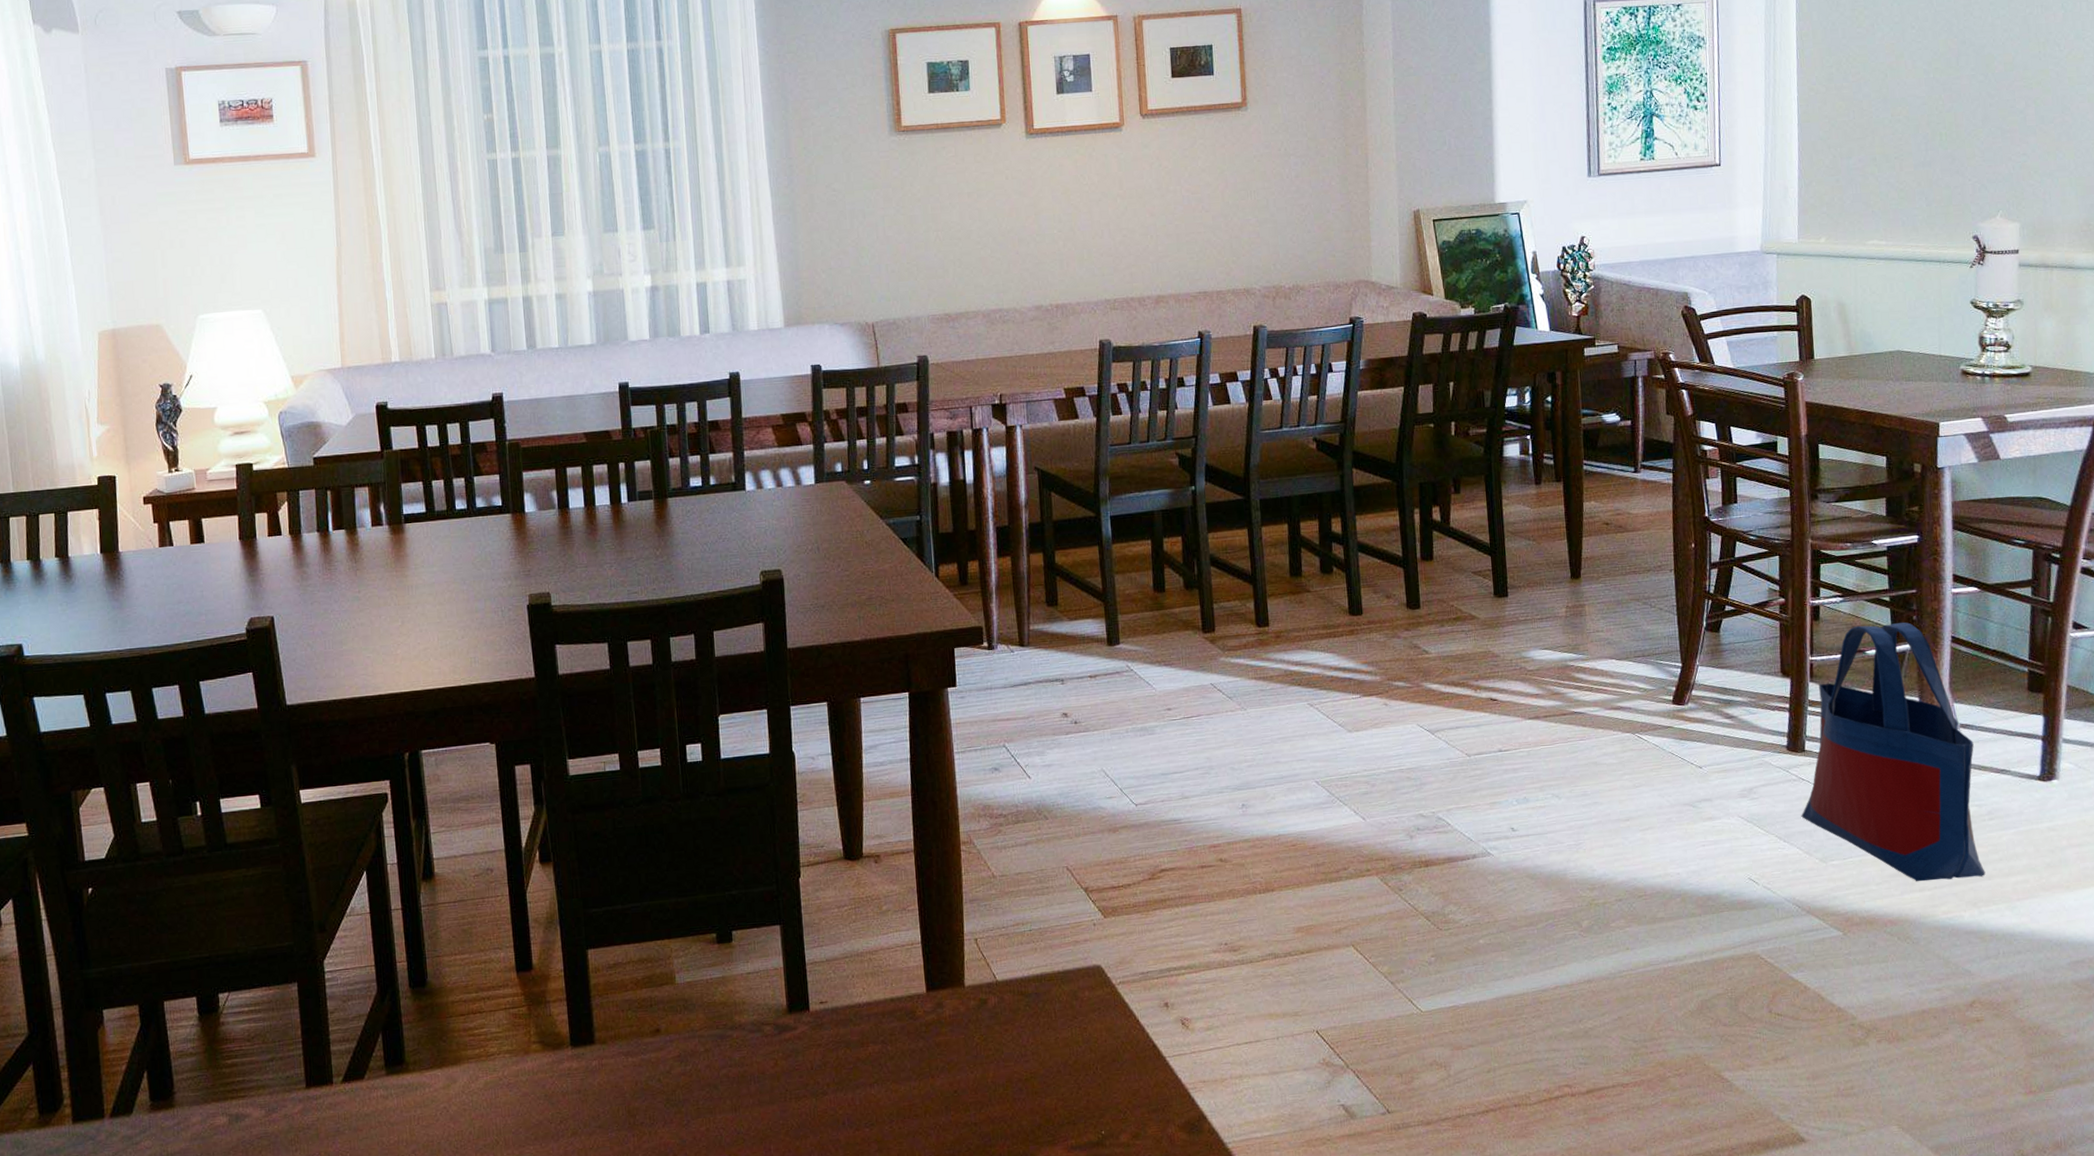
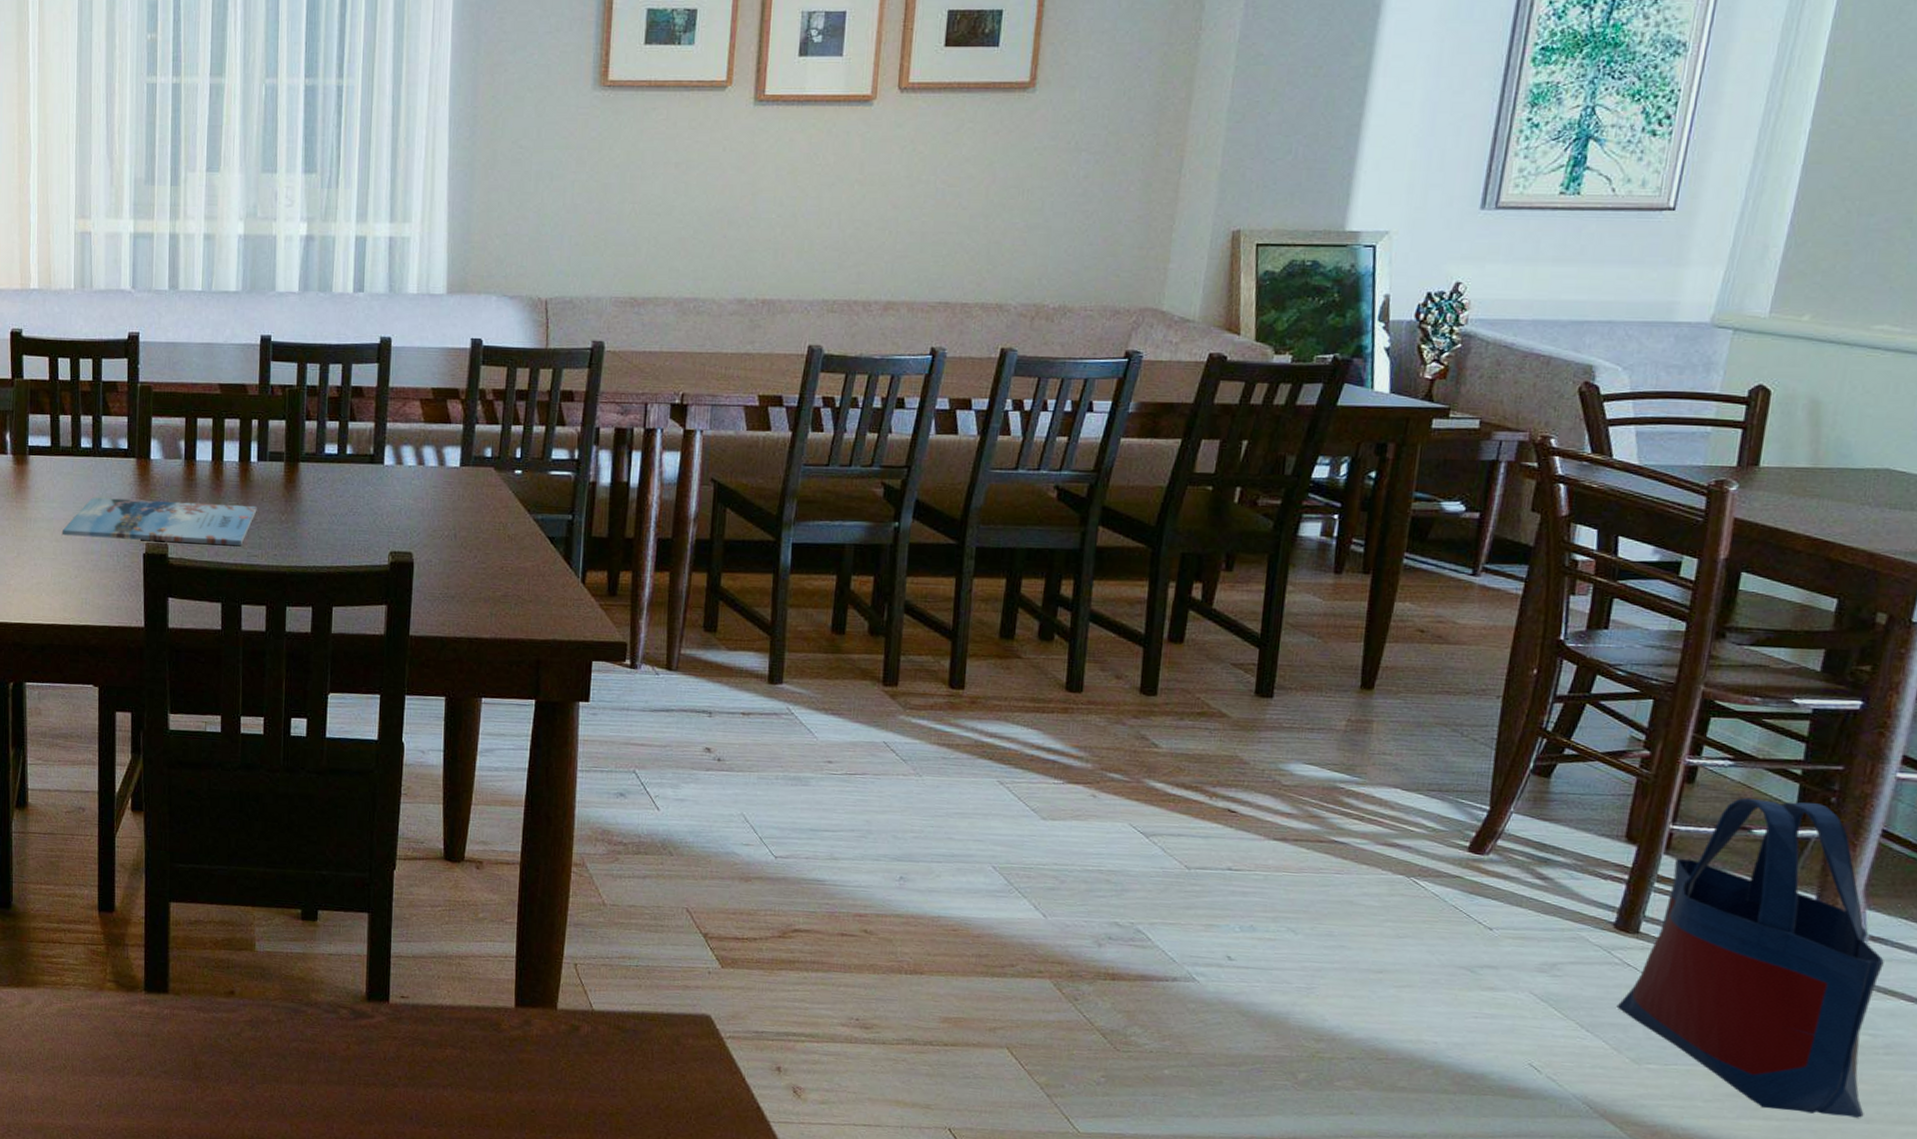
magazine: none [445,544,633,598] -> present [63,497,257,545]

